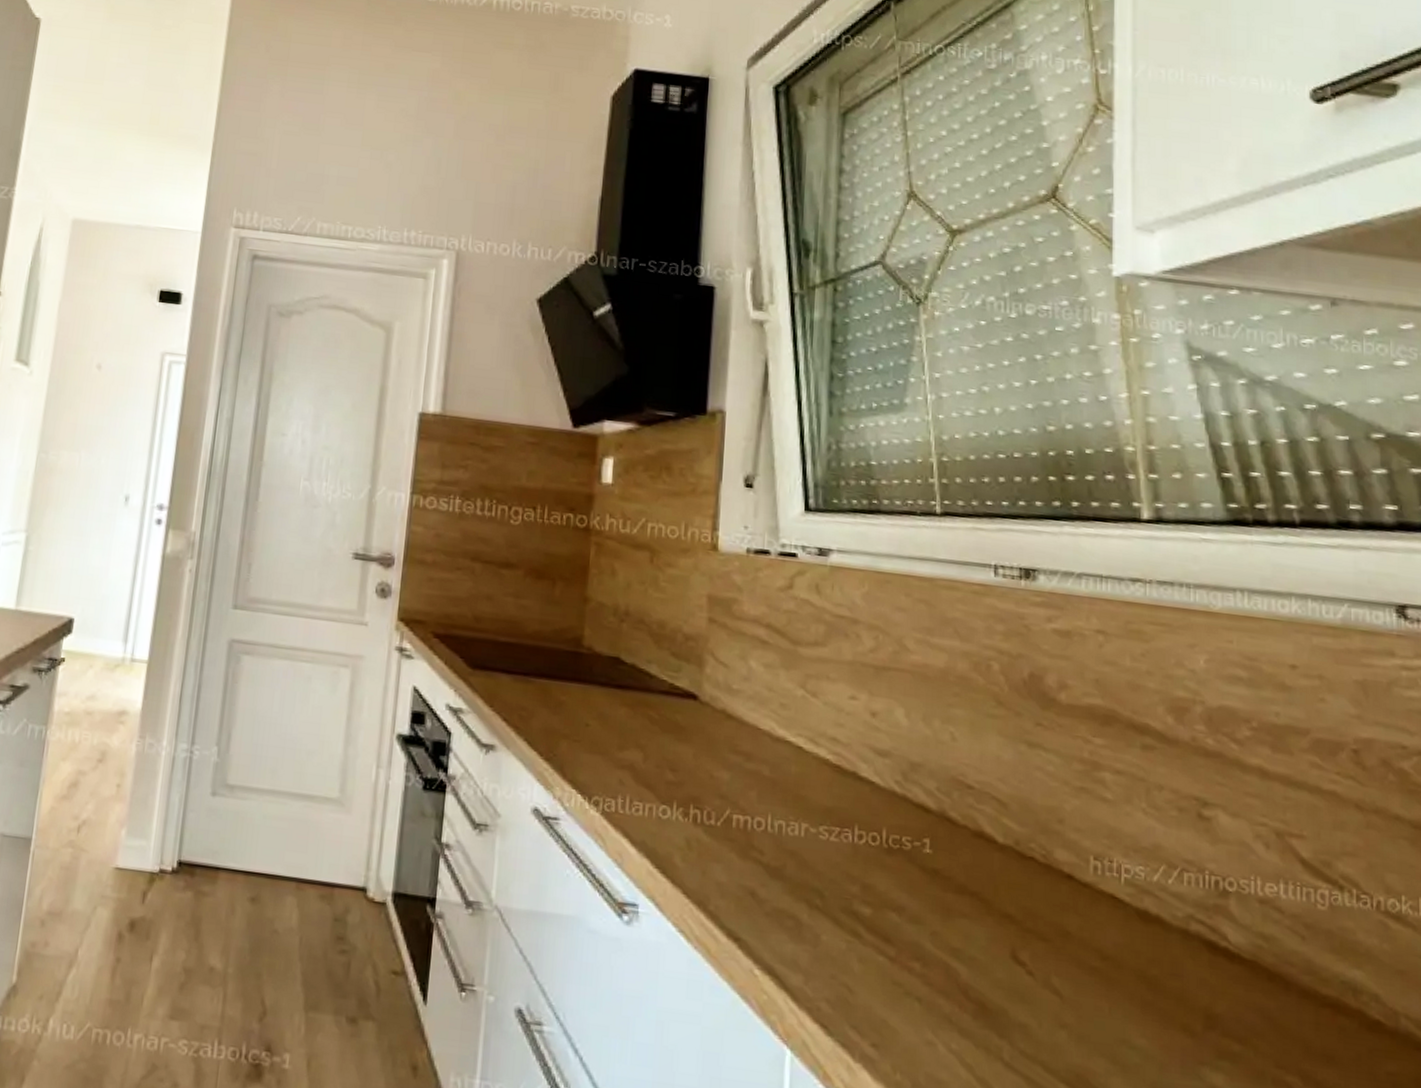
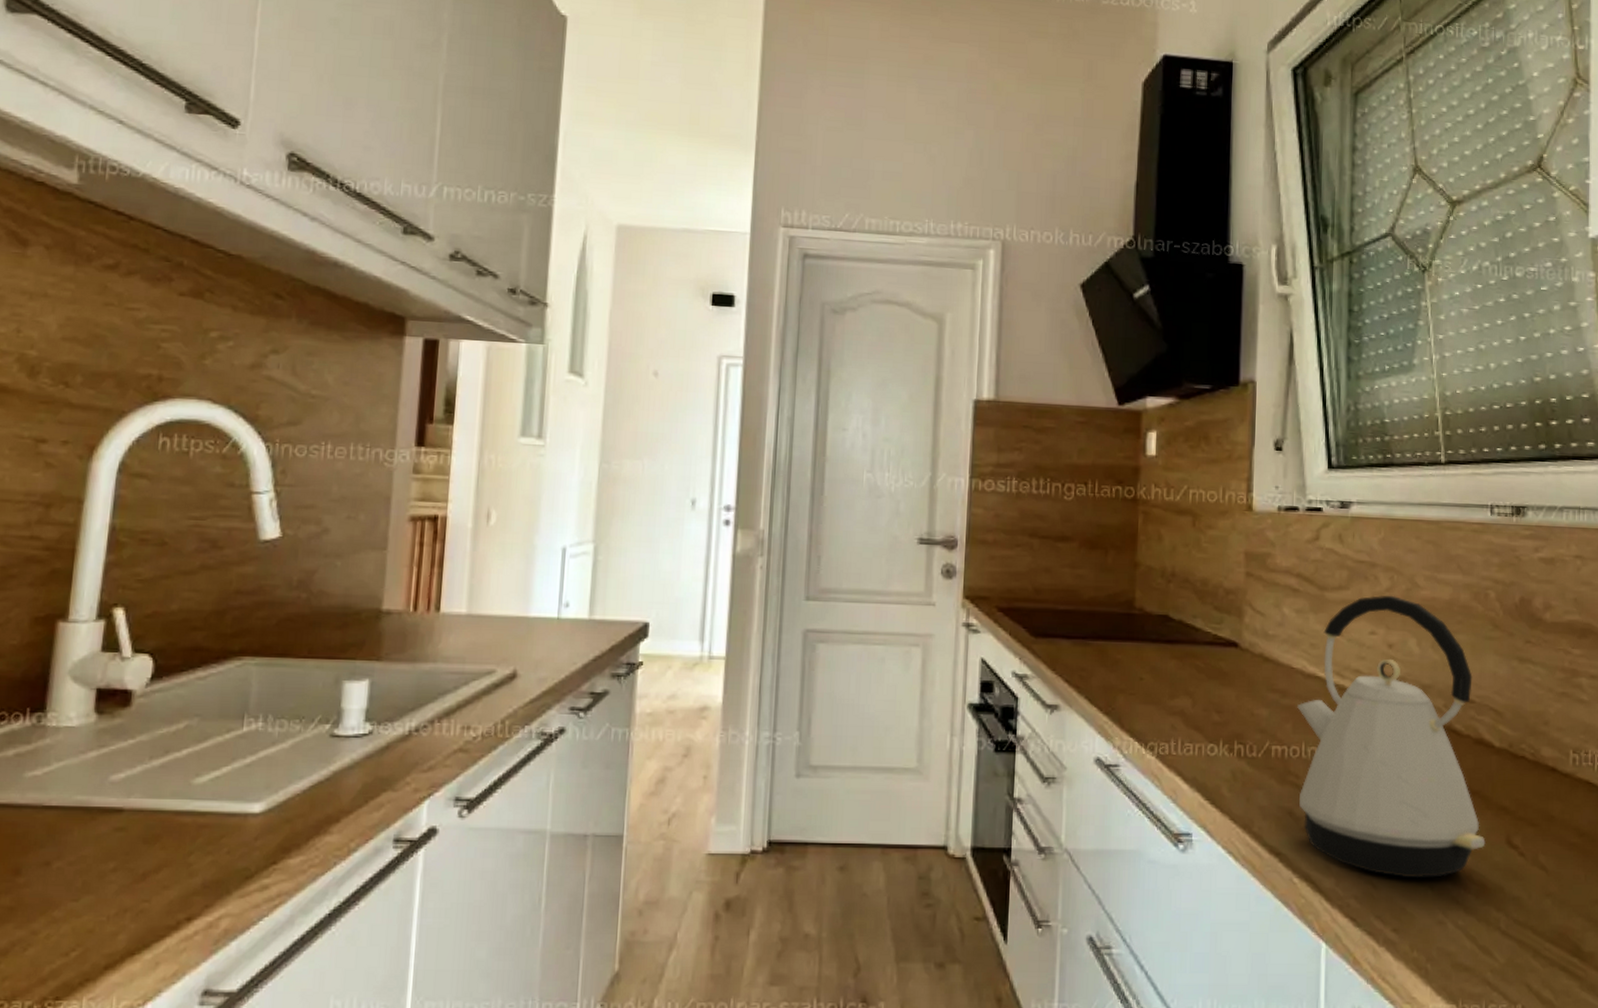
kettle: none [763,655,986,989] -> present [1297,595,1486,879]

